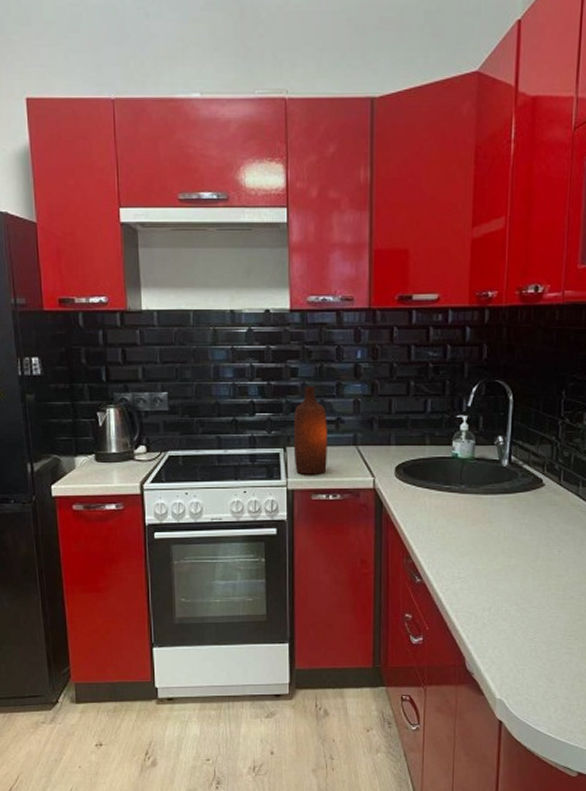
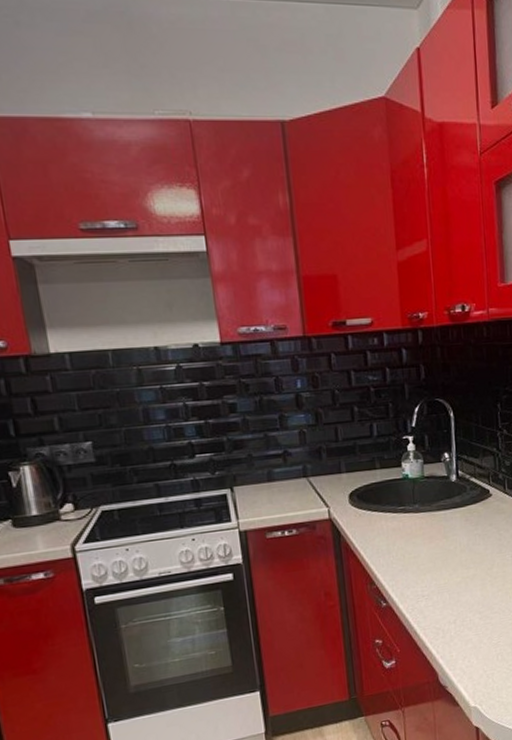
bottle: present [293,386,327,475] -> none [237,421,279,514]

